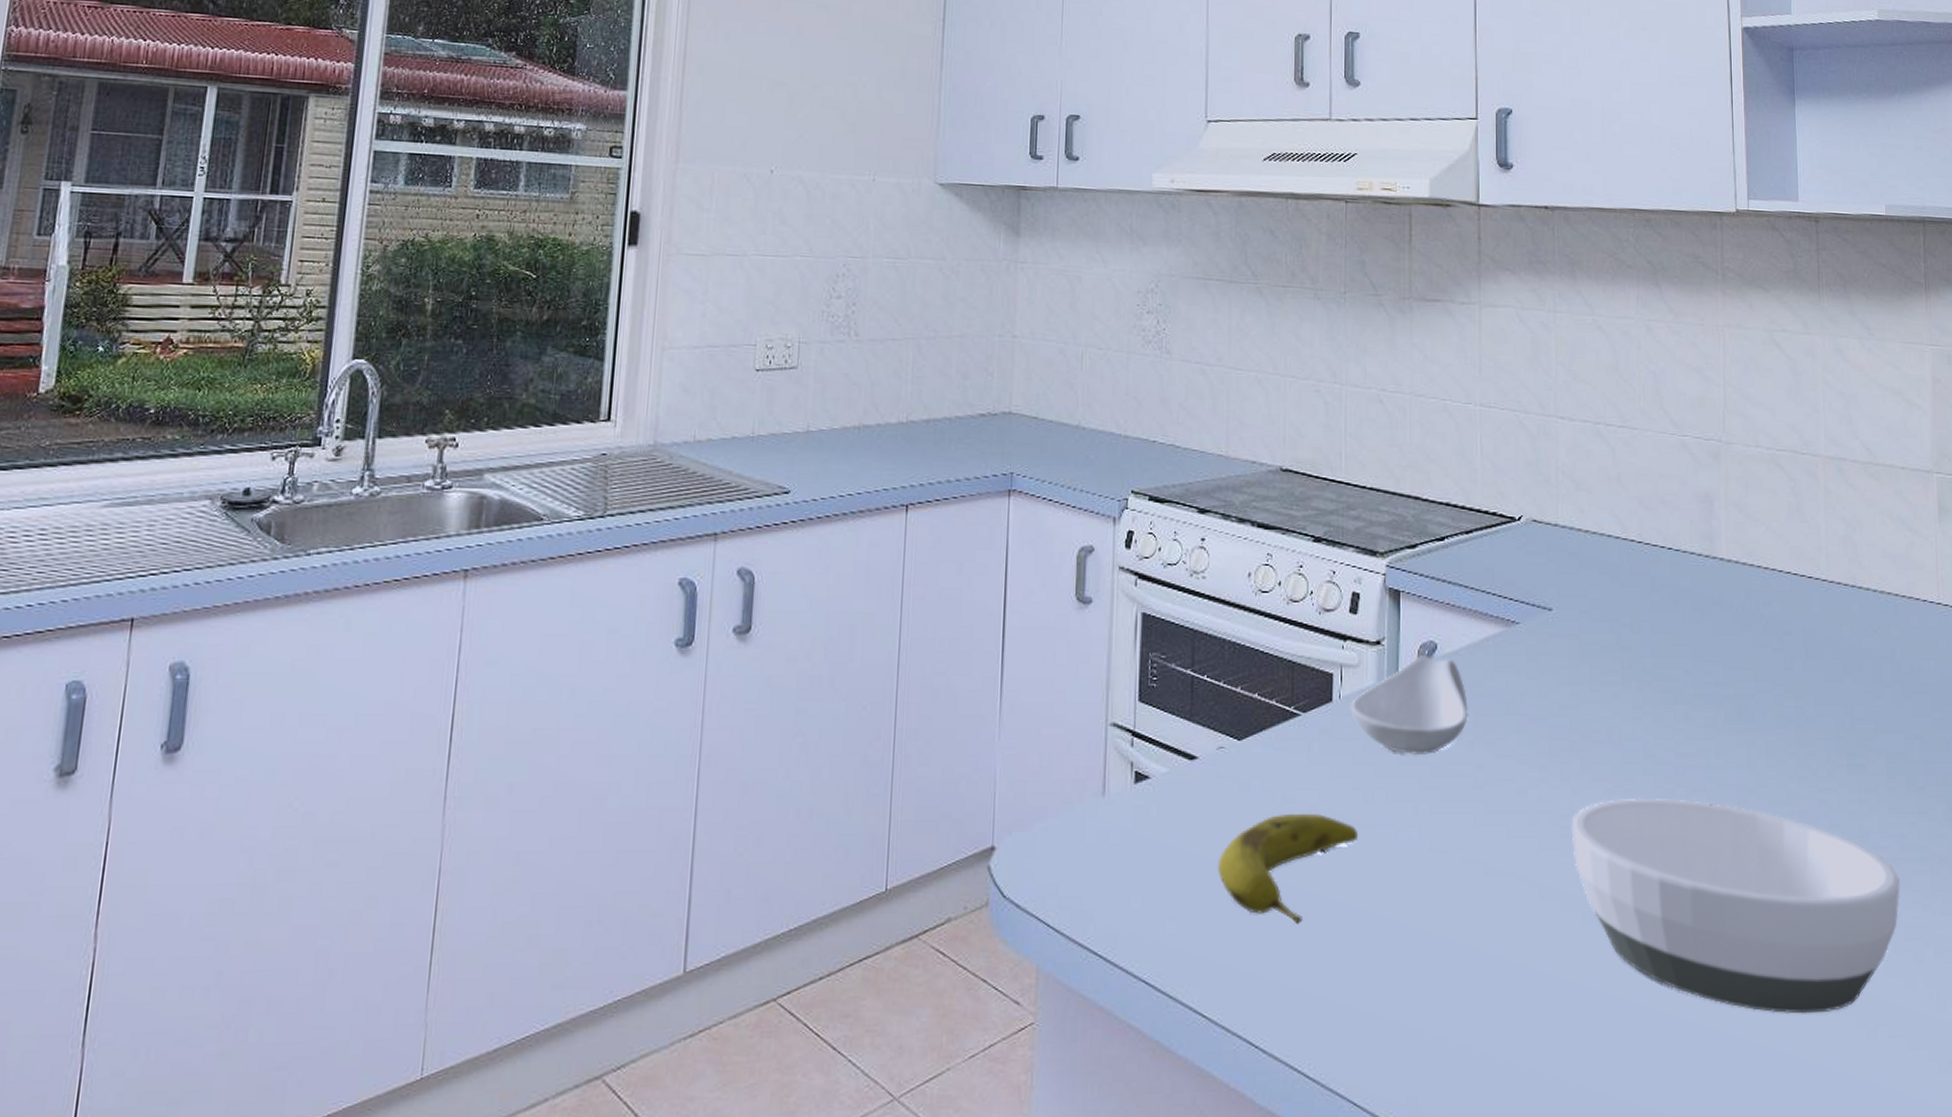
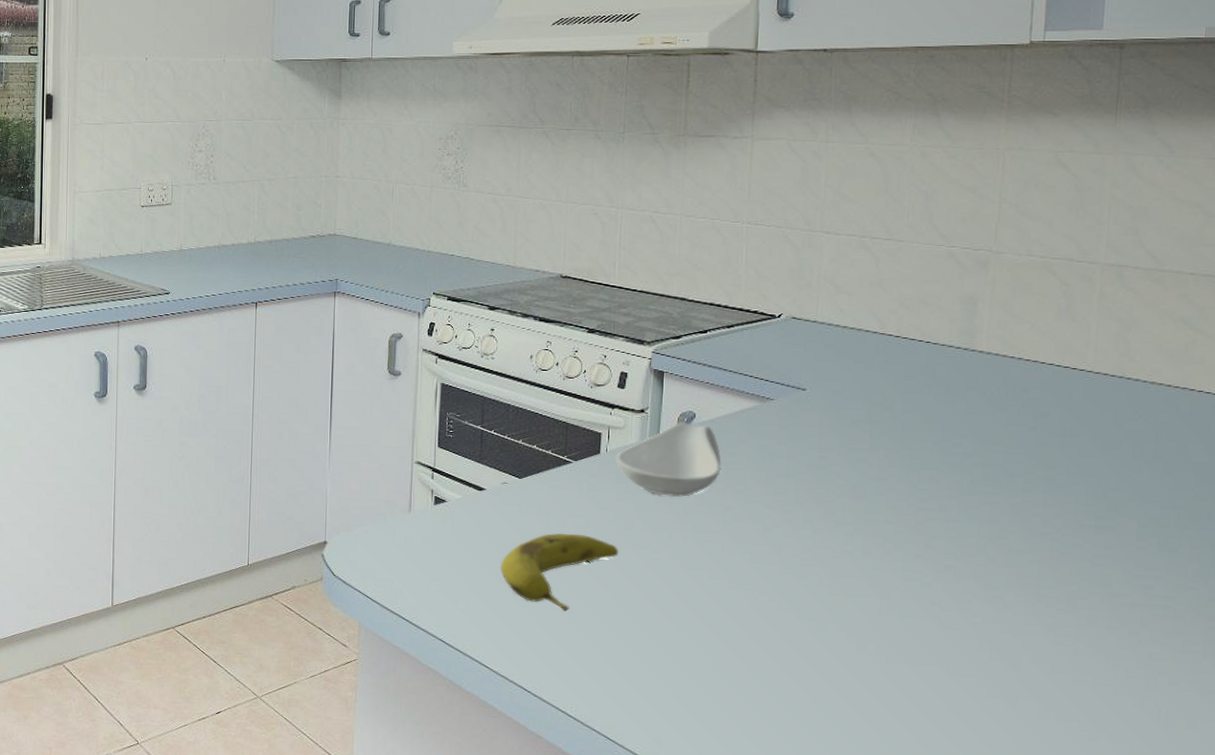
bowl: present [1571,797,1900,1015] -> none [811,540,1139,717]

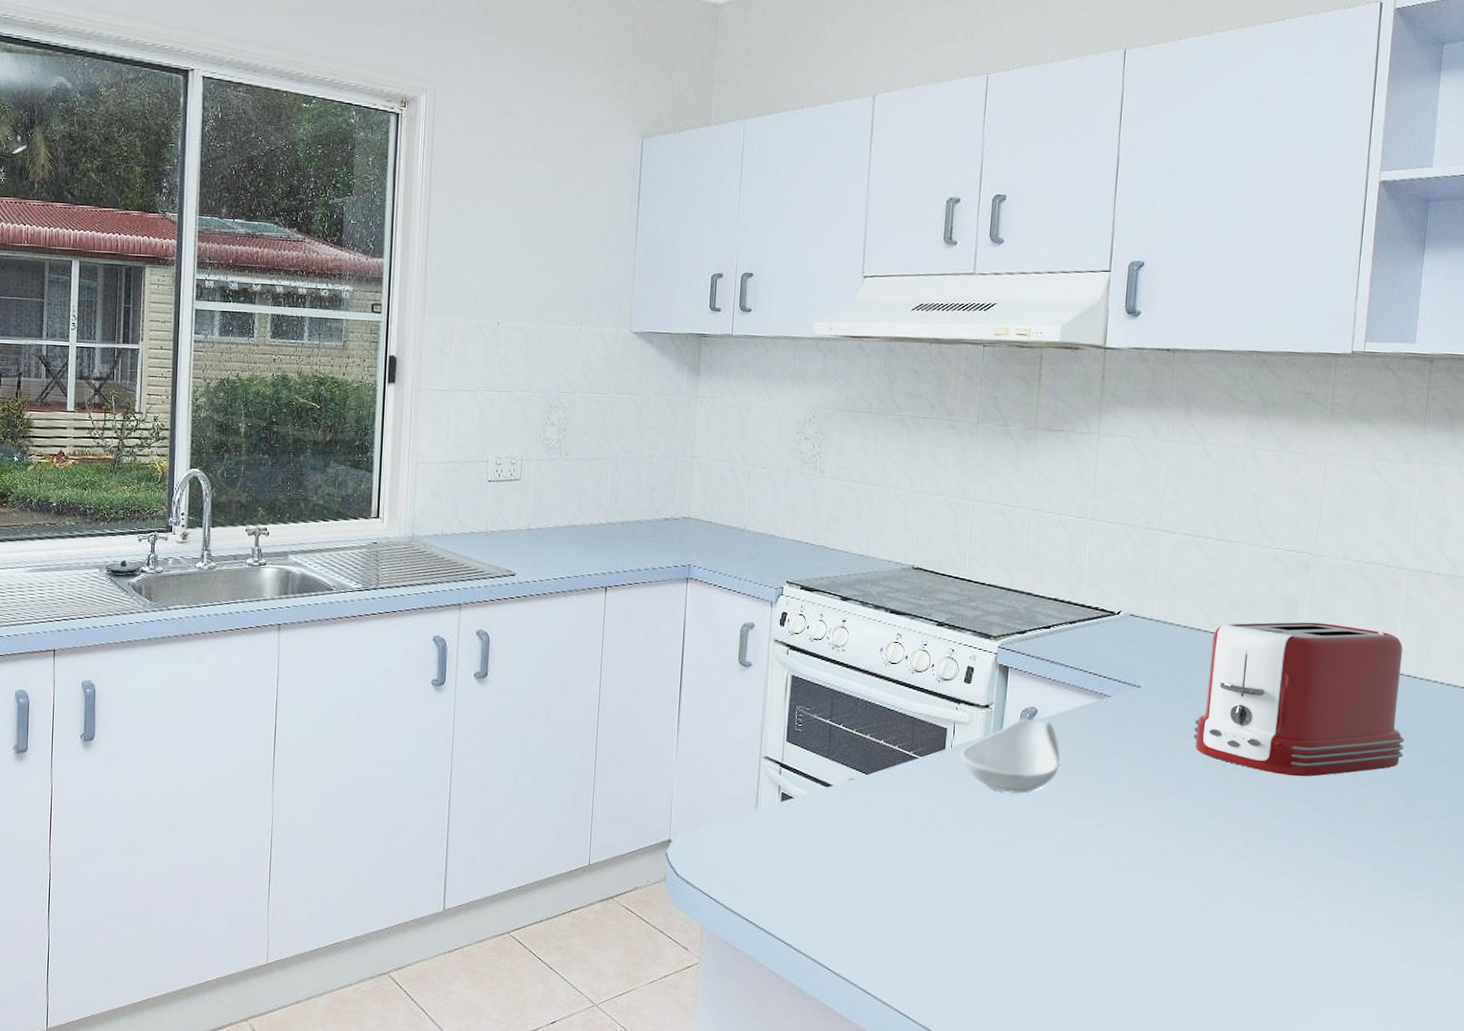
fruit: present [499,533,619,612] -> none [844,830,961,911]
toaster: none [864,321,1104,480] -> present [1193,622,1405,777]

